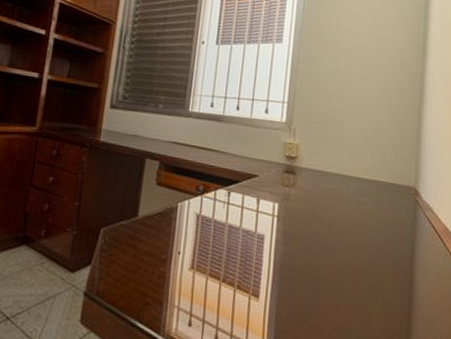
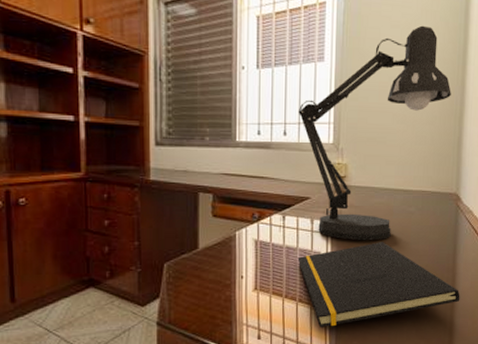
notepad: none [239,231,419,323] -> present [297,242,460,328]
desk lamp: none [252,17,410,229] -> present [298,25,451,241]

